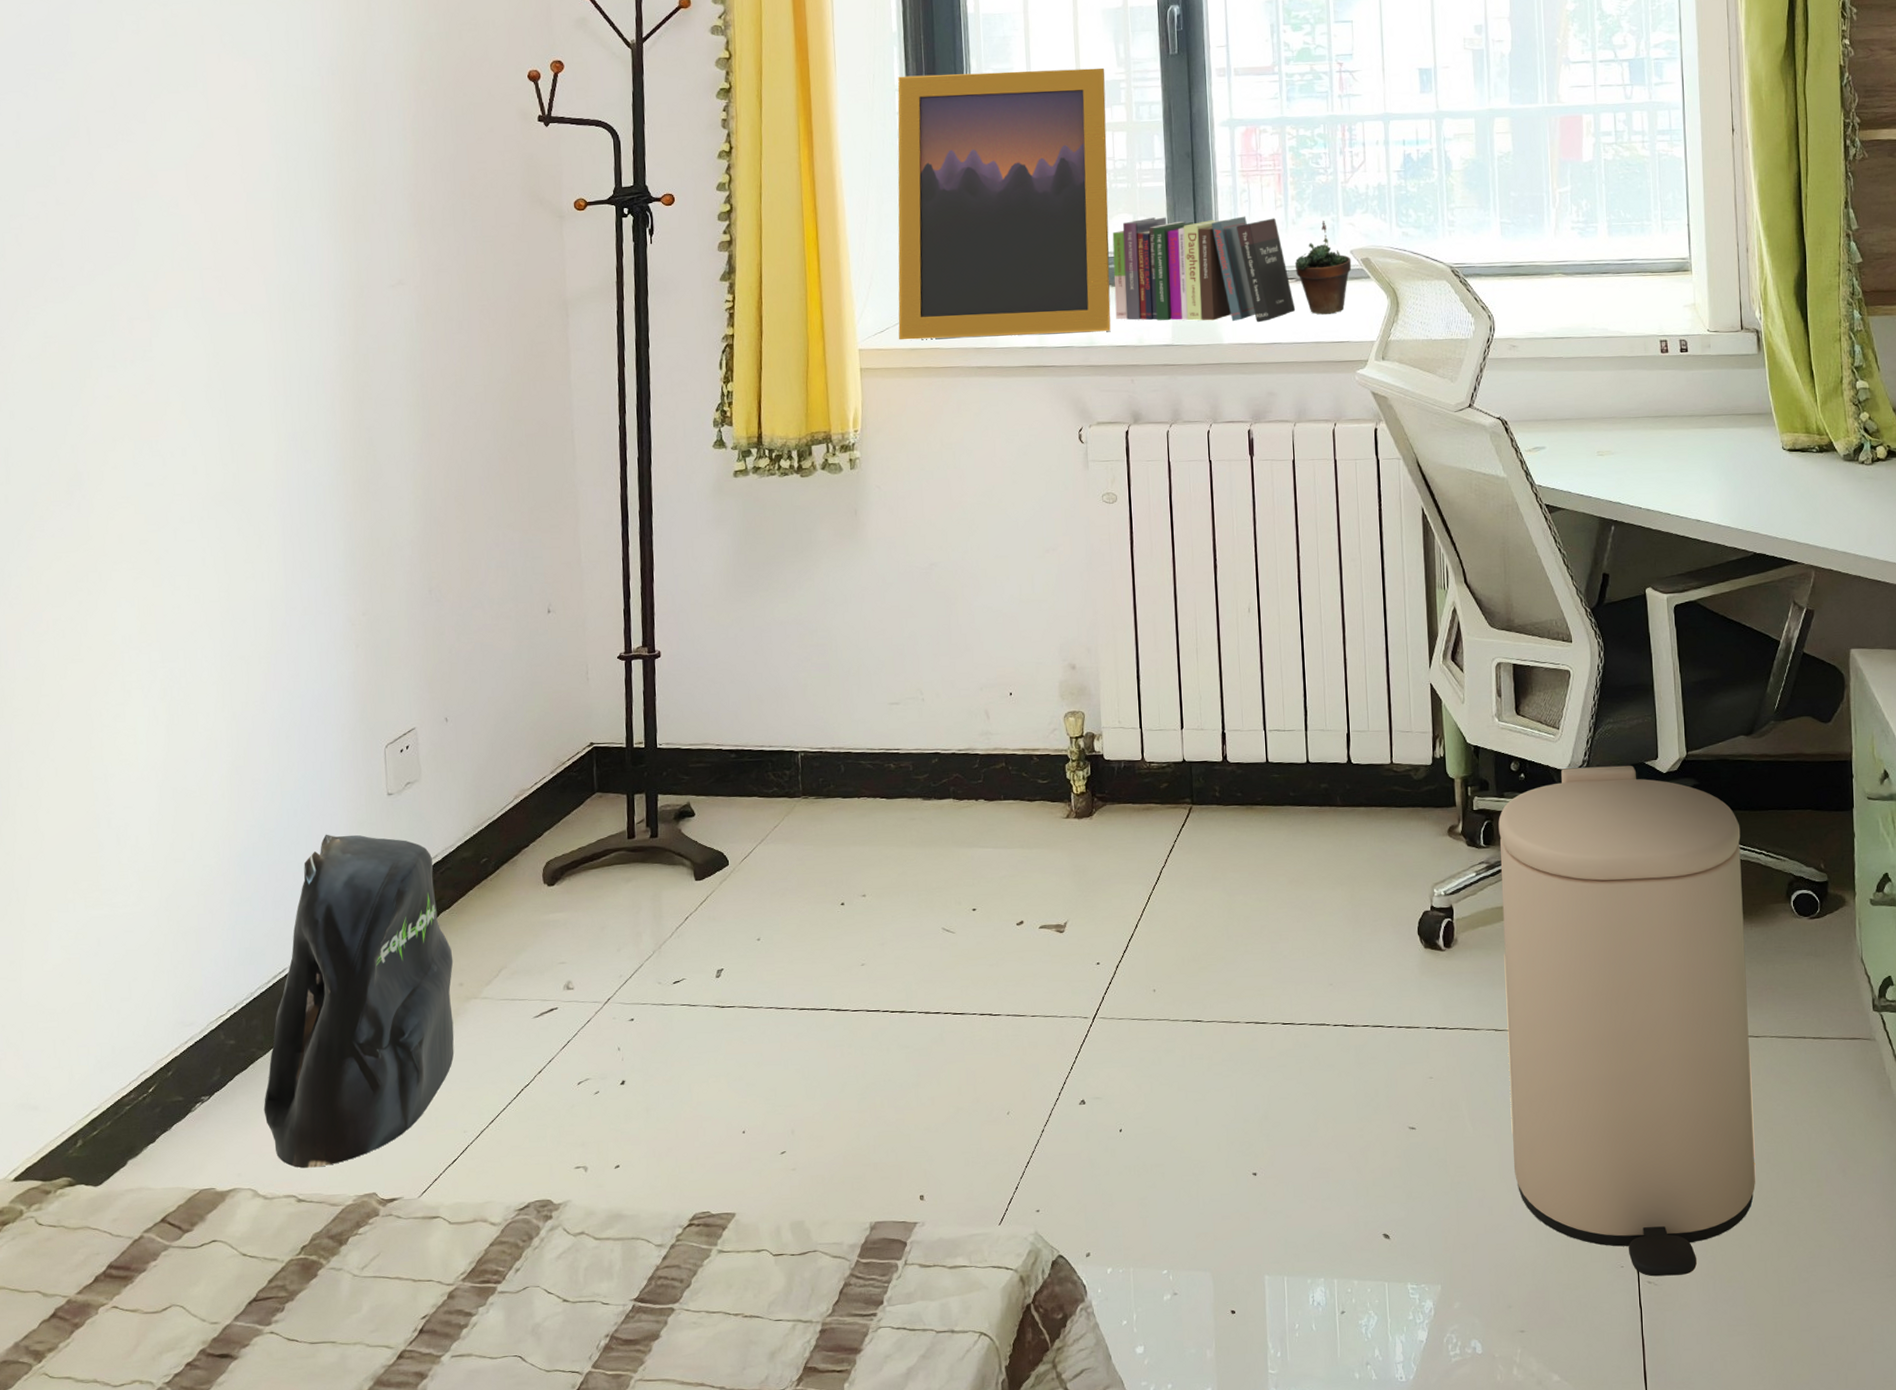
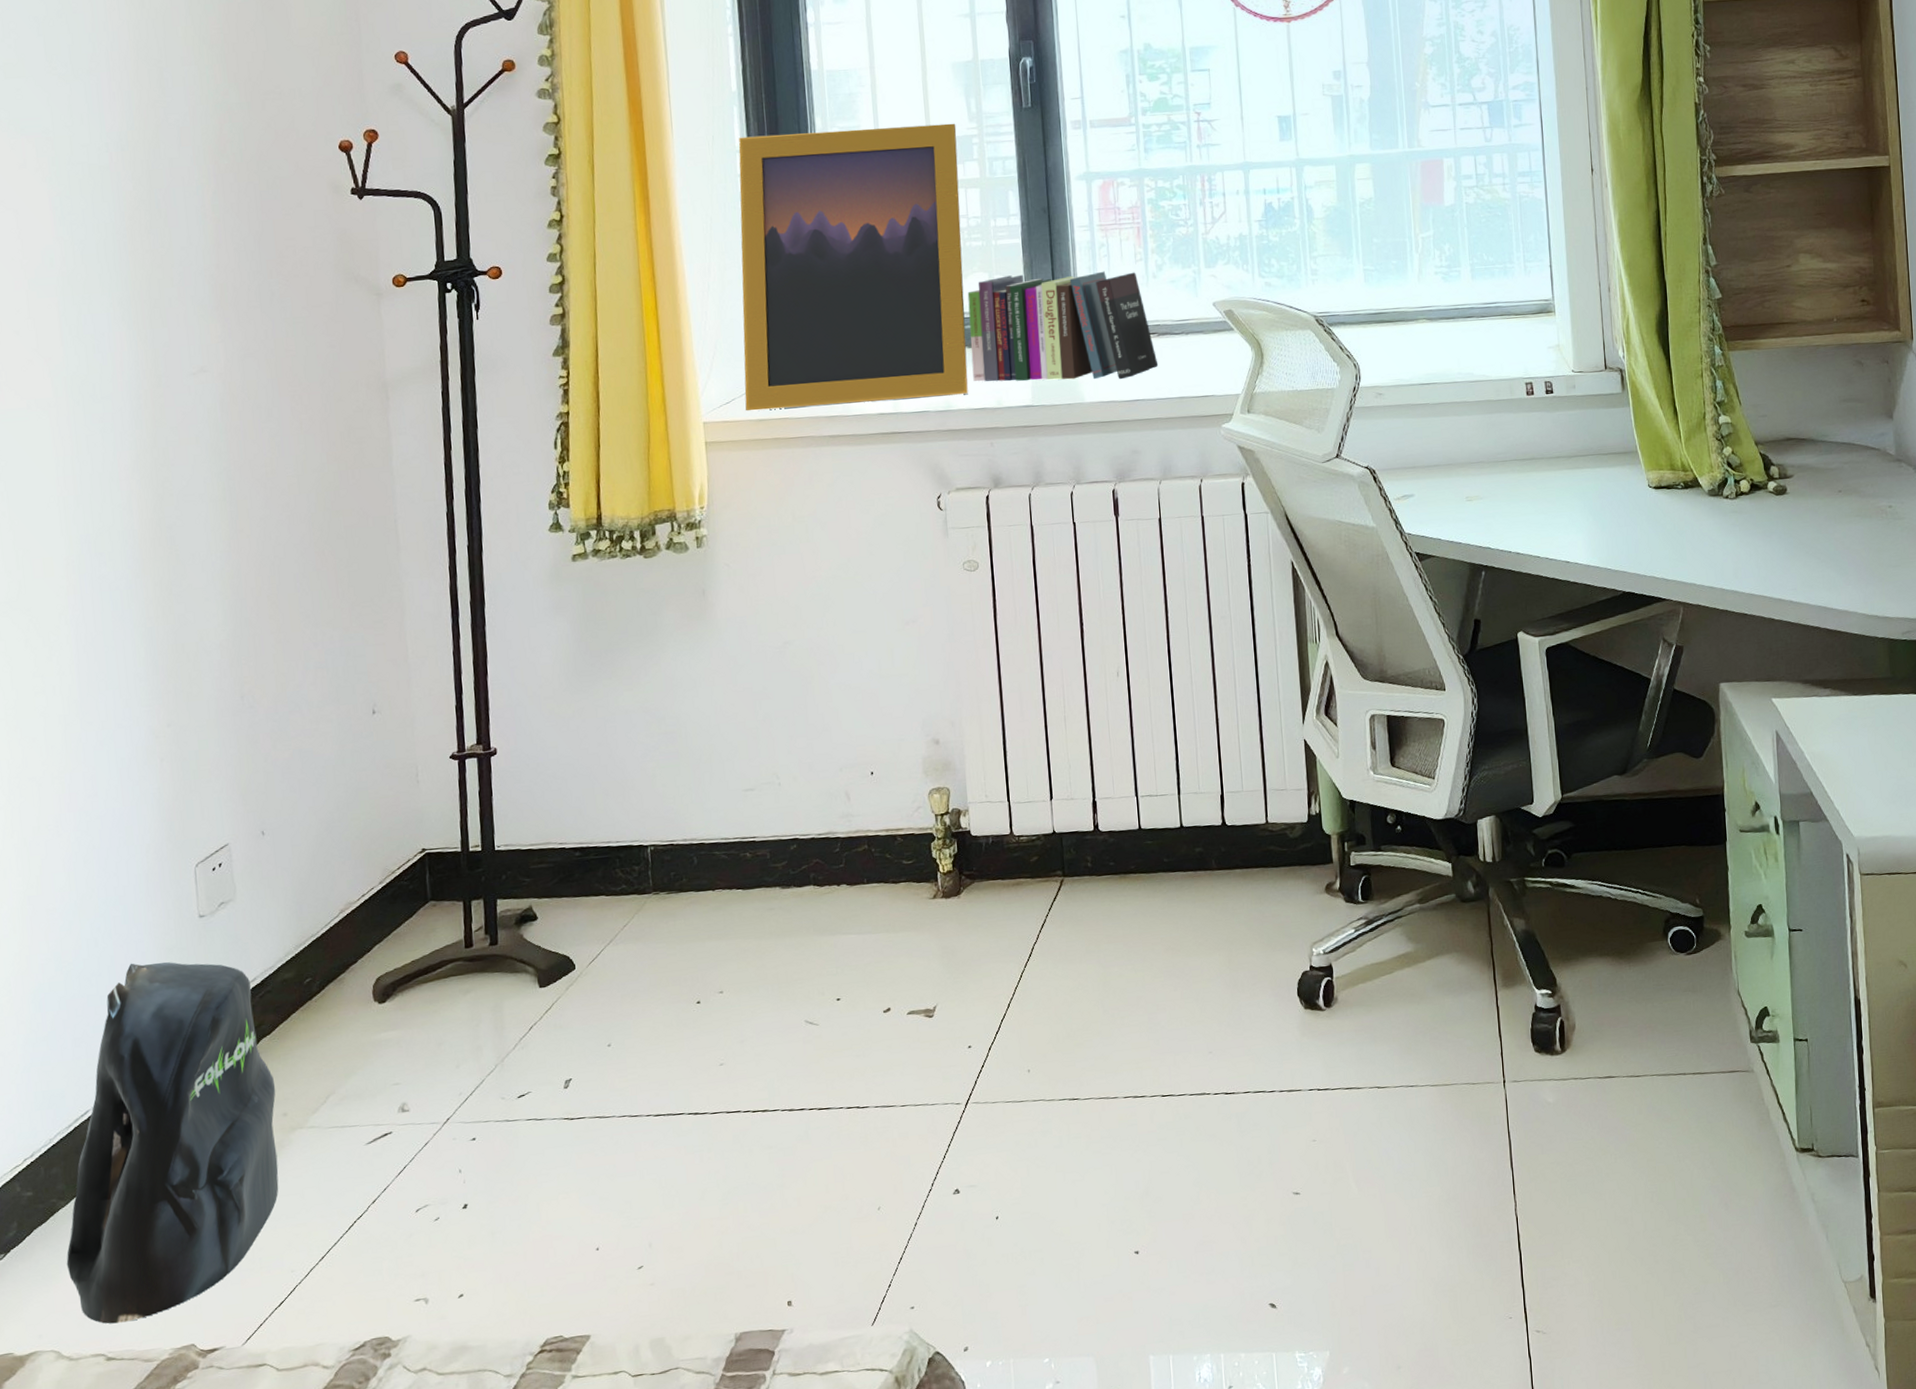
succulent plant: present [1294,221,1352,315] -> none [1156,273,1215,369]
pedal bin: present [1498,765,1755,1277] -> none [1376,811,1640,1326]

